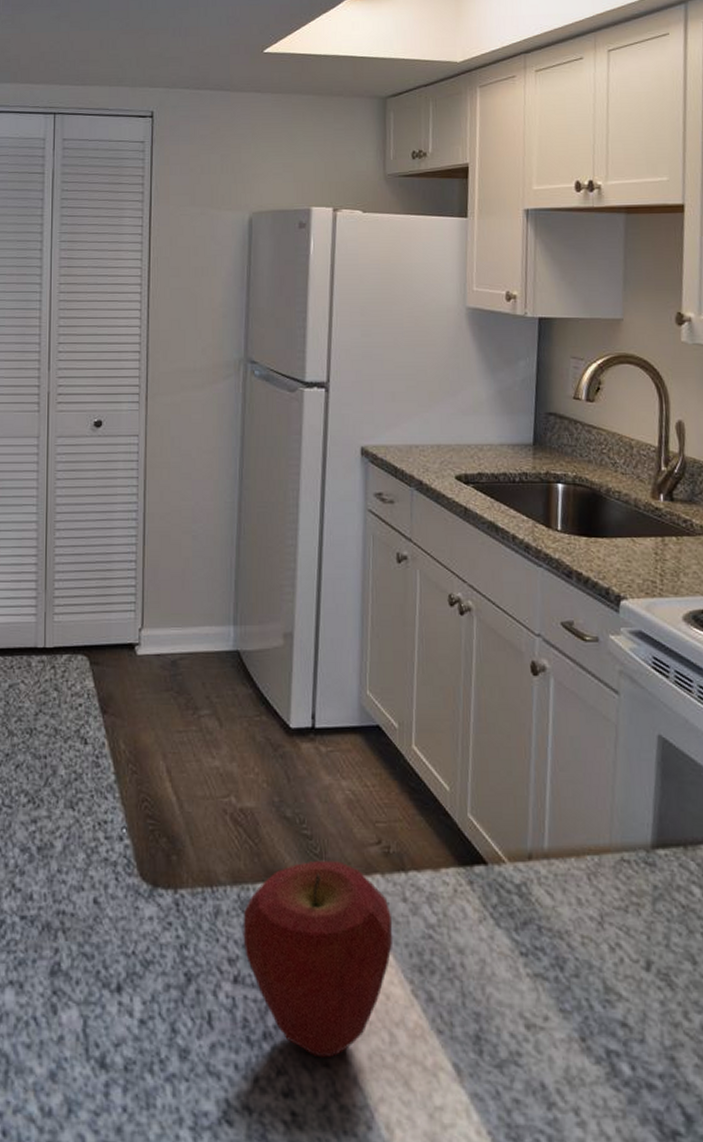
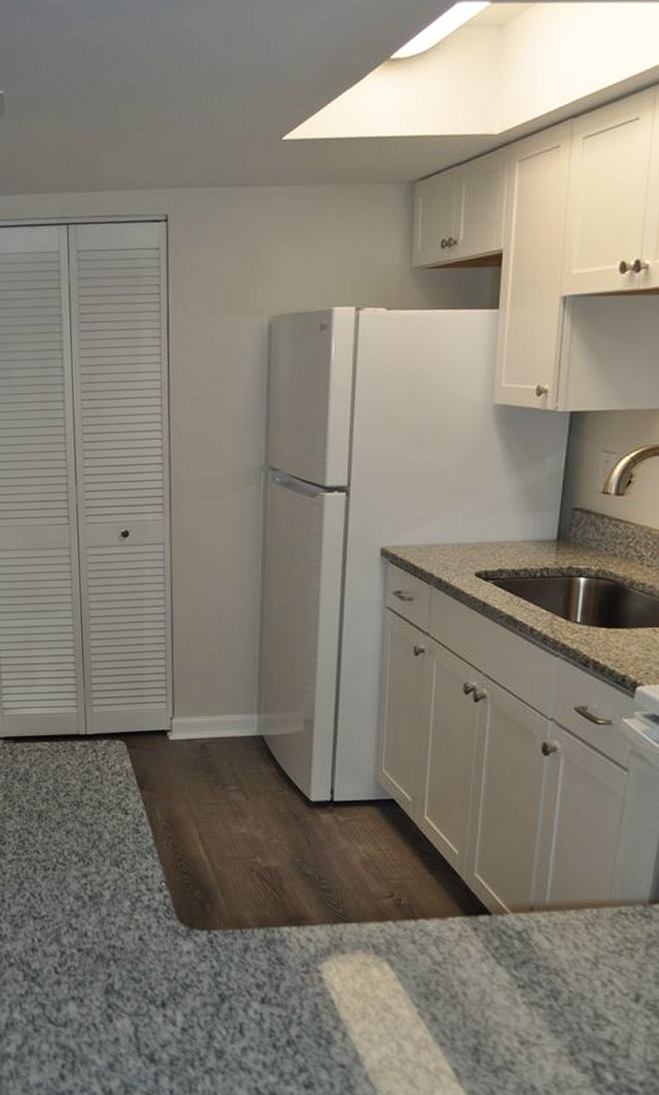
apple: present [243,860,392,1058] -> none [269,909,401,1061]

